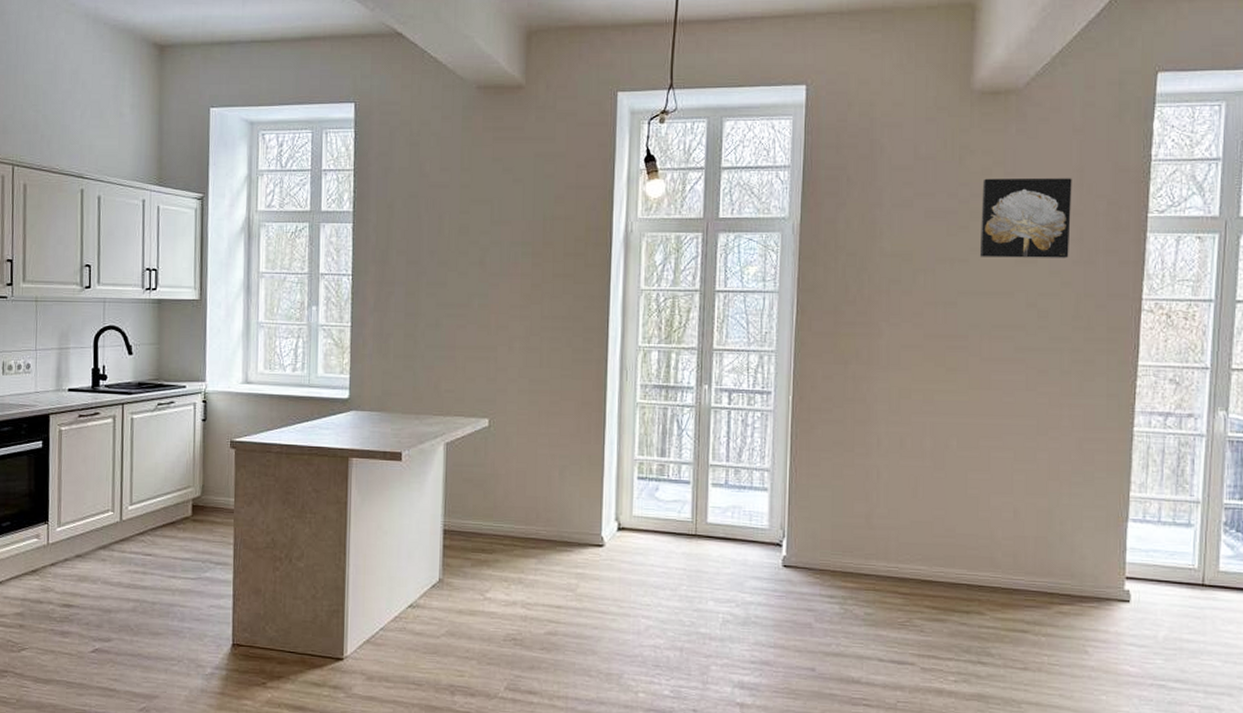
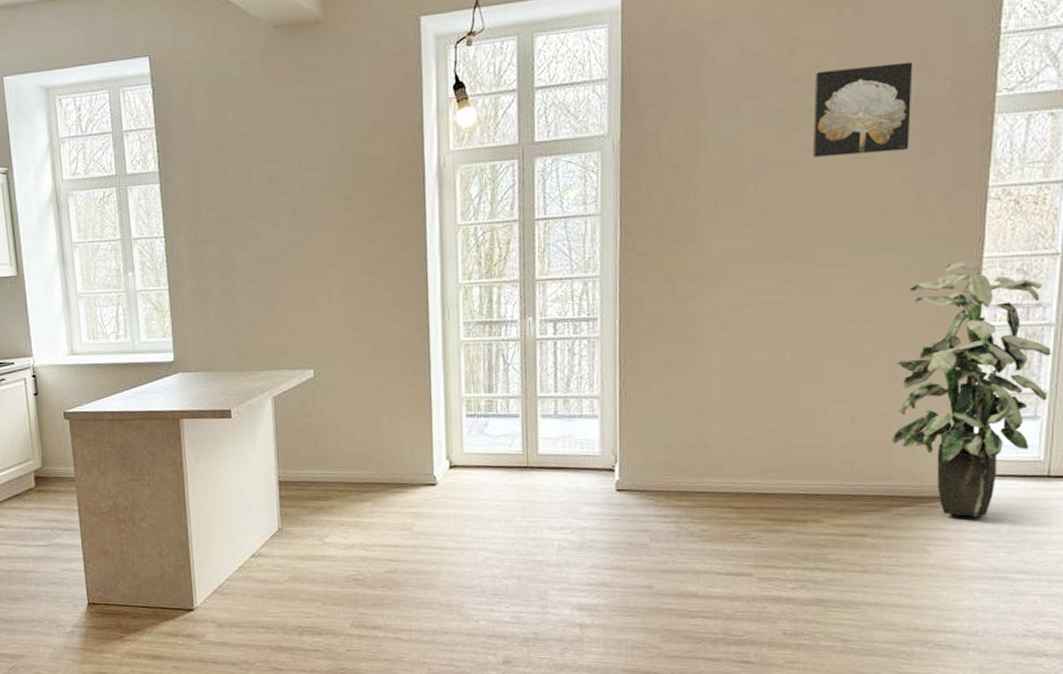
indoor plant: none [1054,367,1203,621] -> present [893,261,1052,517]

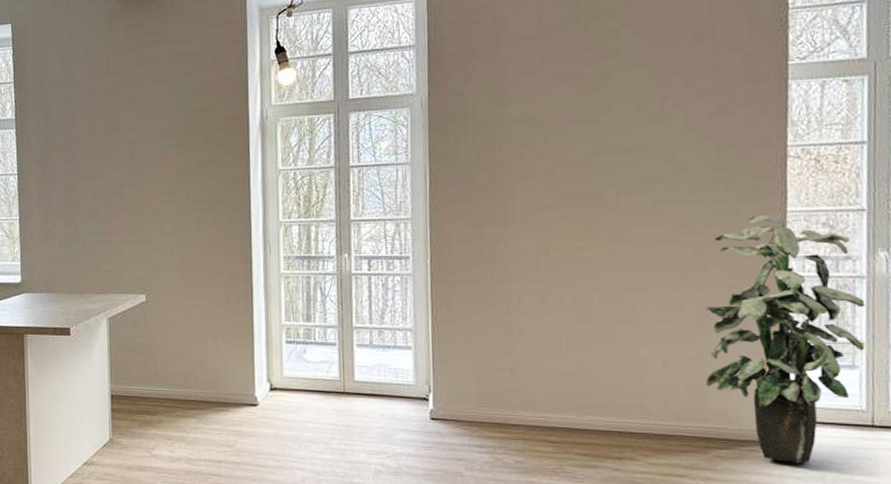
wall art: present [812,62,913,158] -> none [610,33,706,117]

